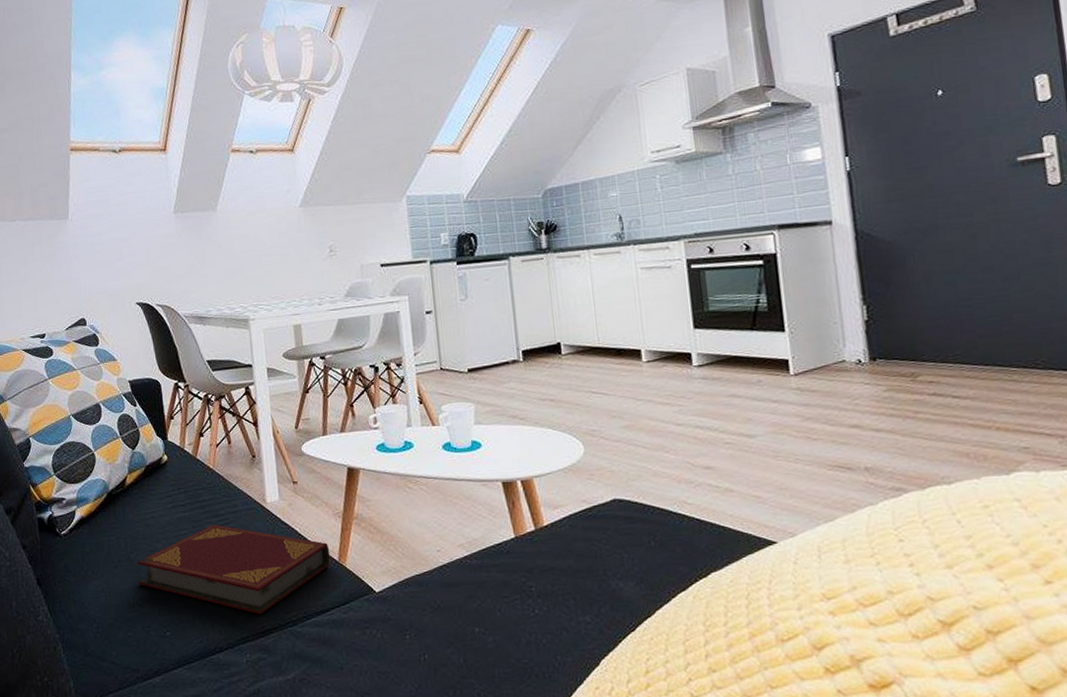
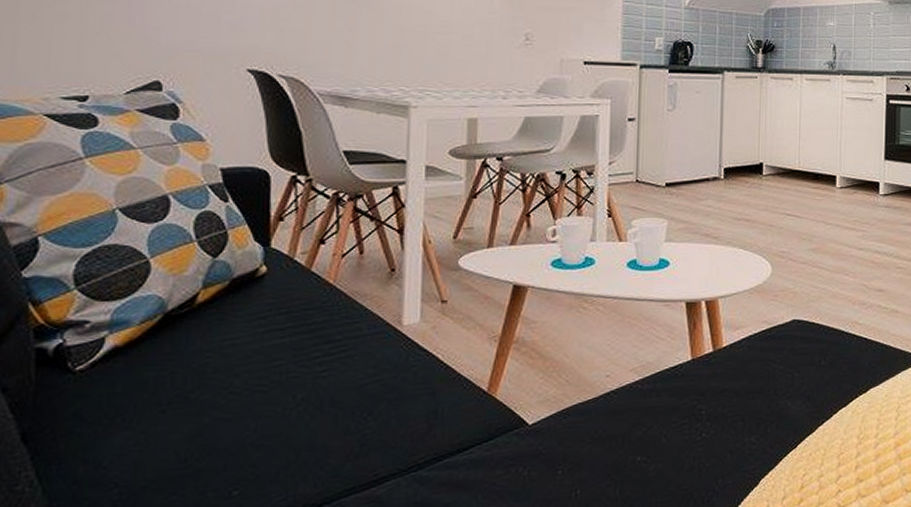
hardback book: present [136,524,330,615] -> none [197,352,478,460]

